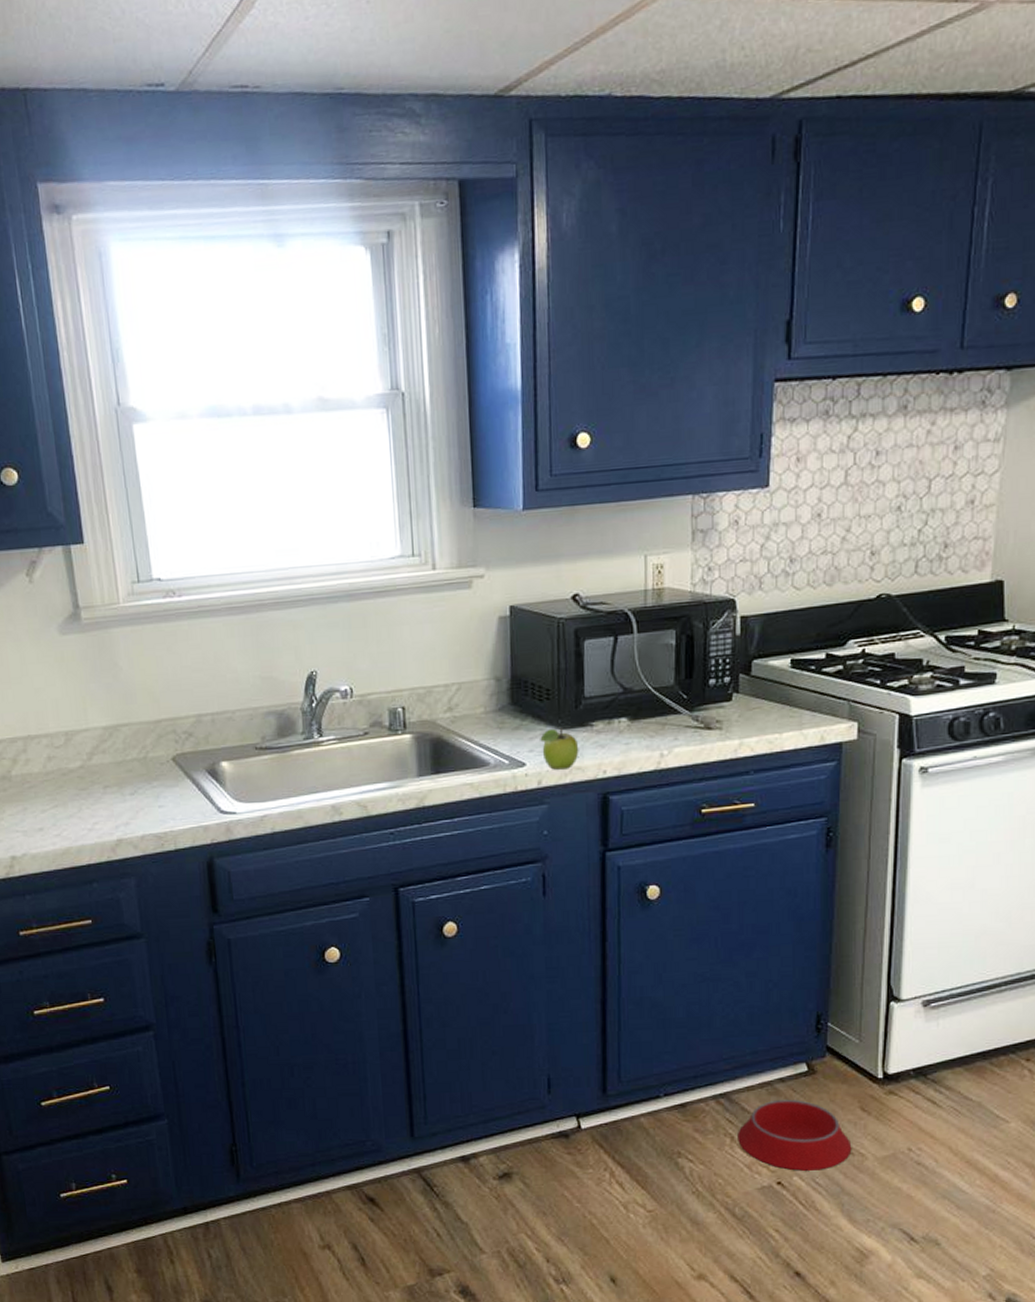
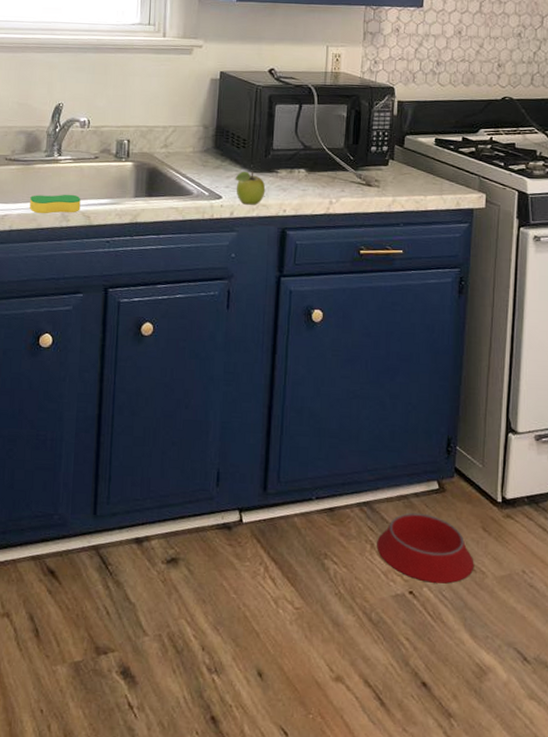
sponge: none [292,781,354,810] -> present [30,194,81,214]

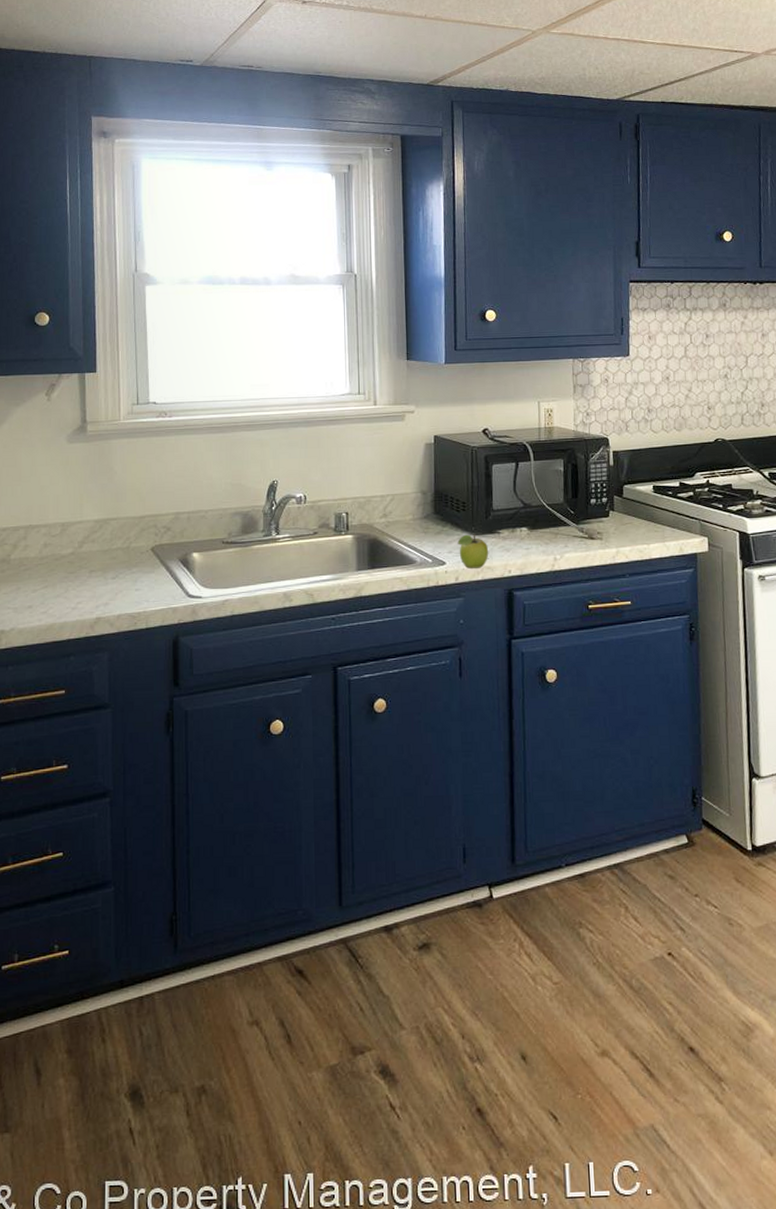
sponge: present [30,194,81,214] -> none [250,573,303,596]
pet bowl: present [377,512,474,584] -> none [631,870,731,942]

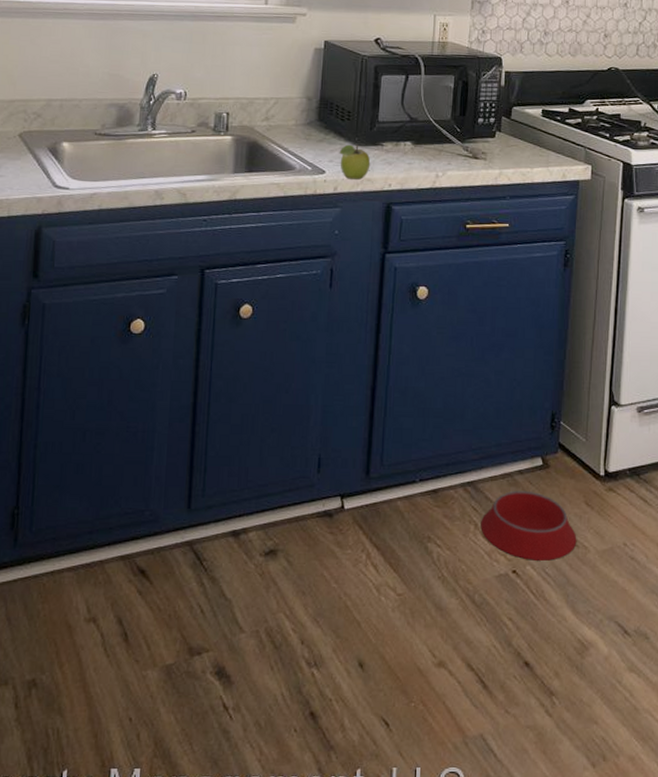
pet bowl: none [631,870,731,942] -> present [481,490,577,561]

